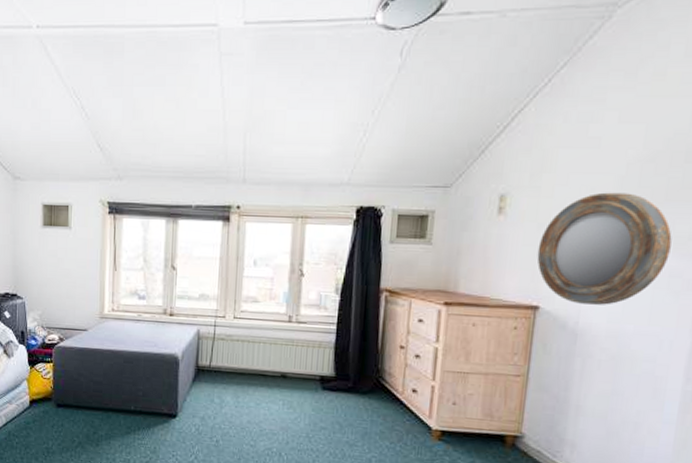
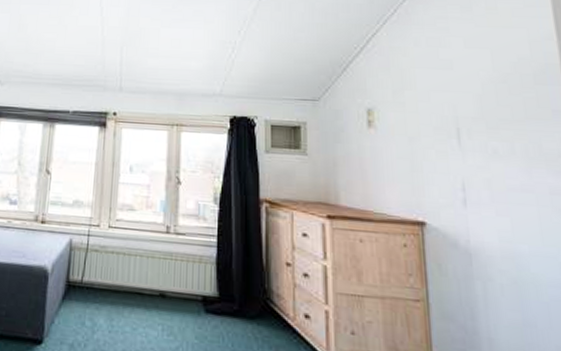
home mirror: present [537,192,672,305] -> none [413,109,545,223]

